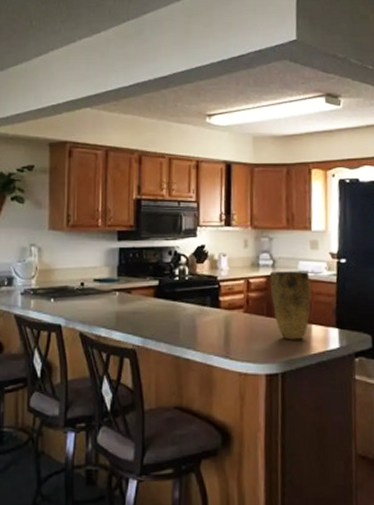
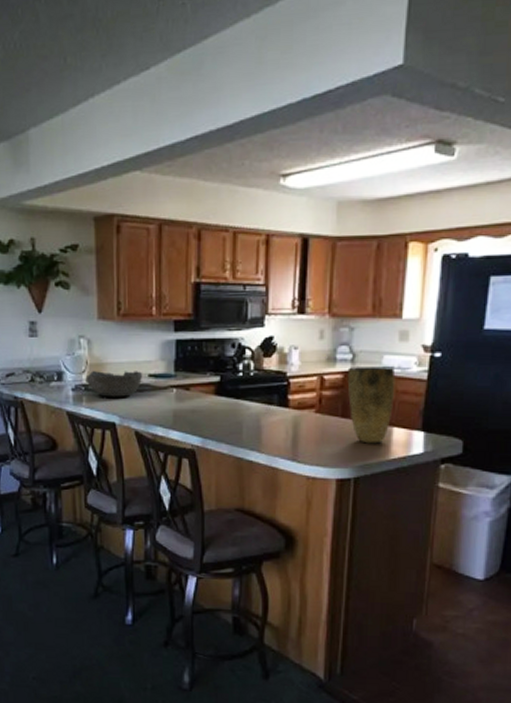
bowl: none [34,275,89,301] -> present [85,370,143,397]

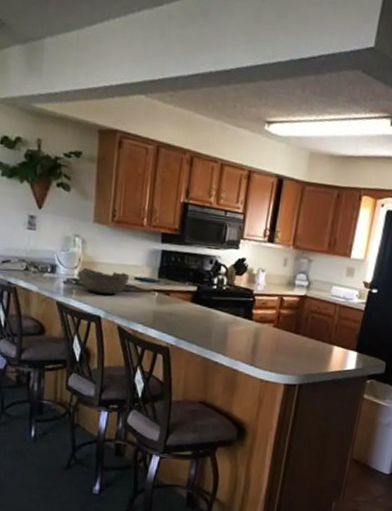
vase: present [347,366,396,444] -> none [301,292,341,358]

